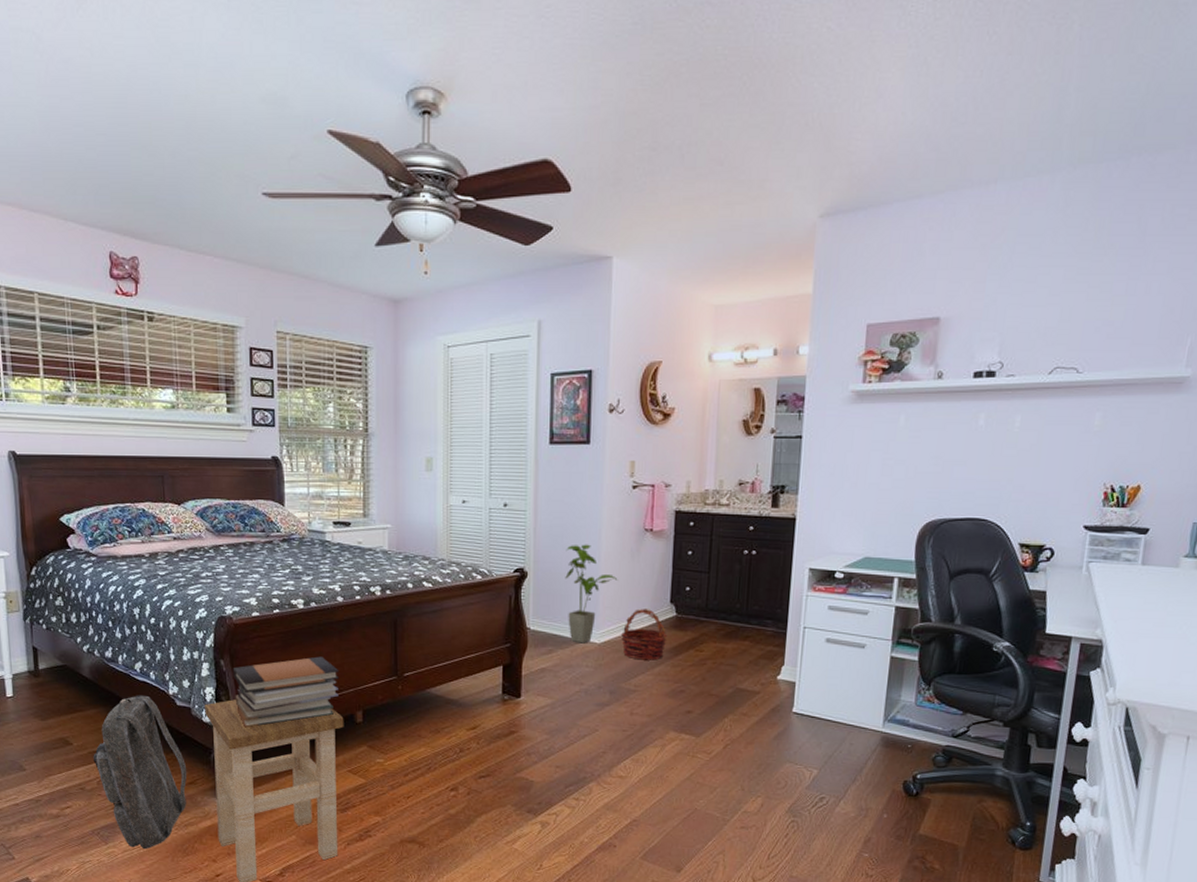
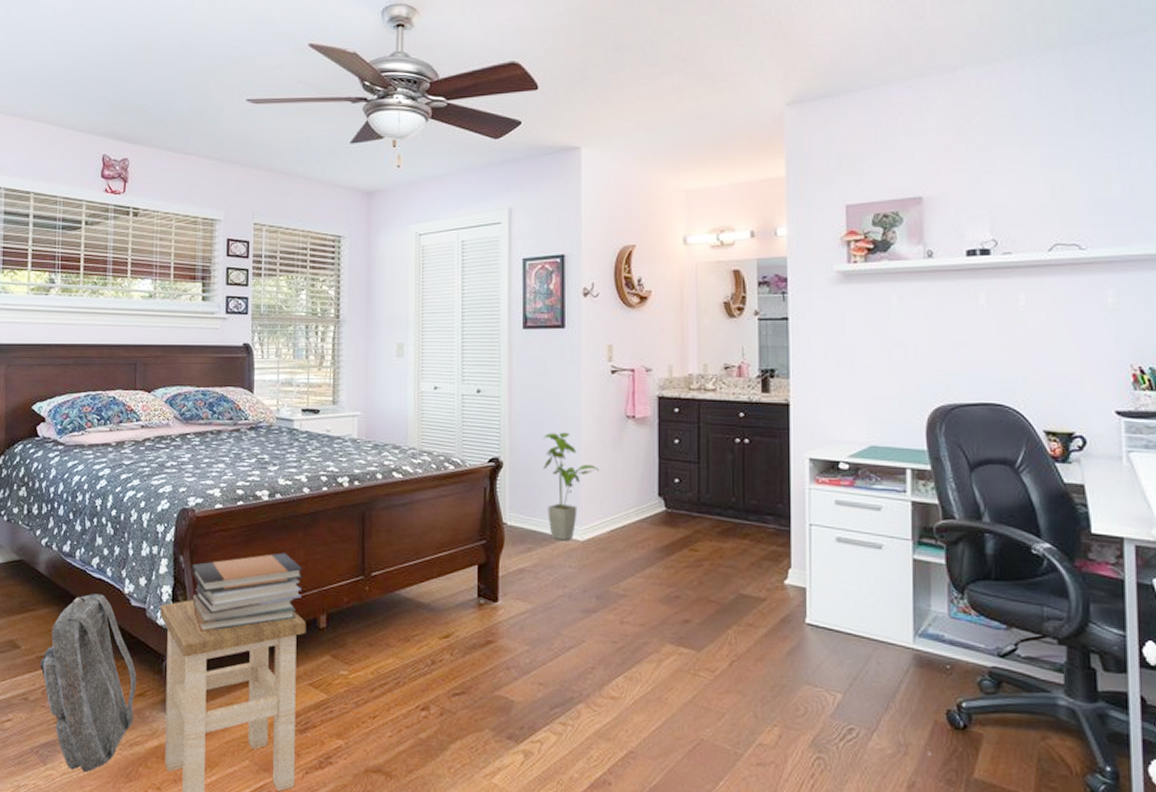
basket: present [621,609,668,660] -> none [606,502,657,561]

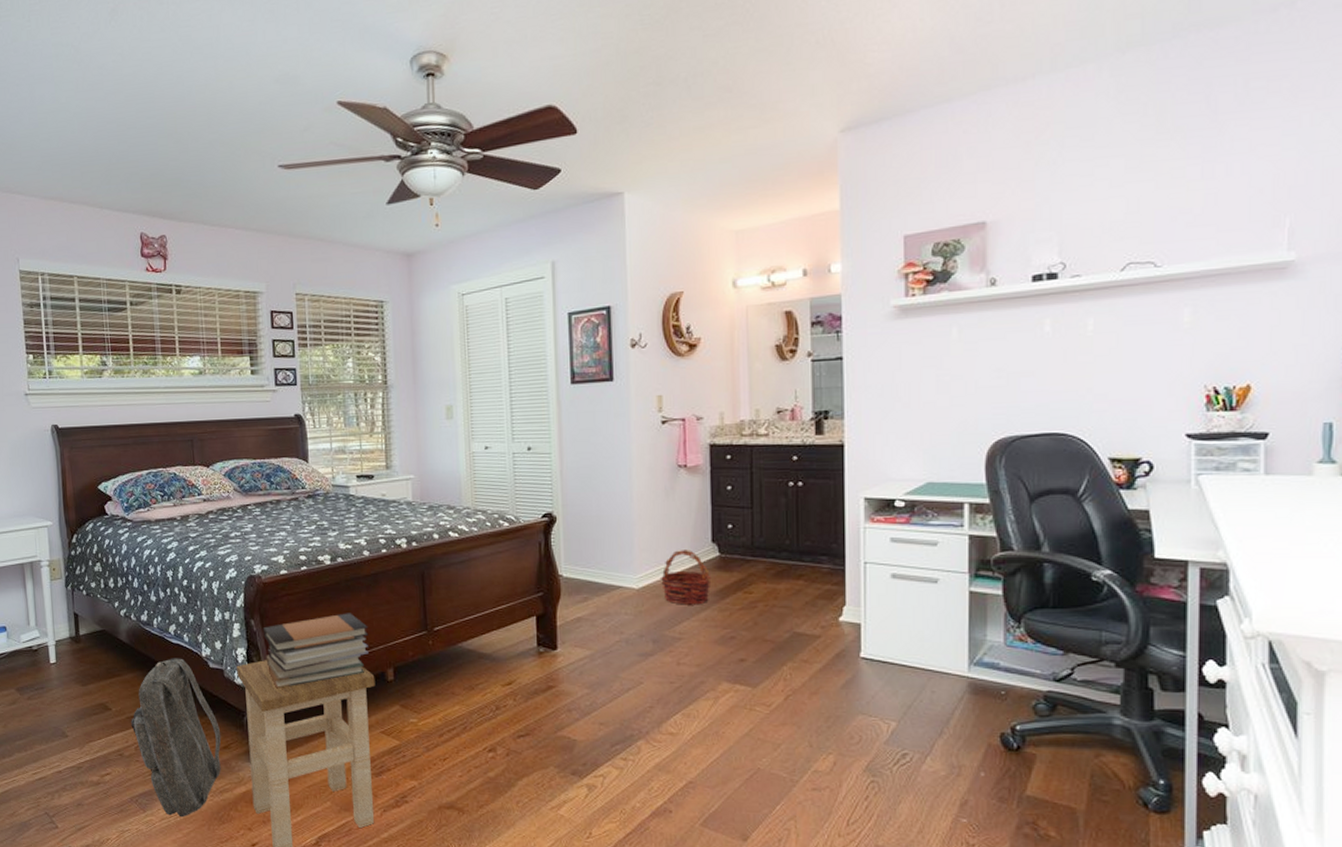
house plant: present [543,432,600,541] -> none [595,484,653,590]
basket: none [606,502,657,561] -> present [661,550,712,605]

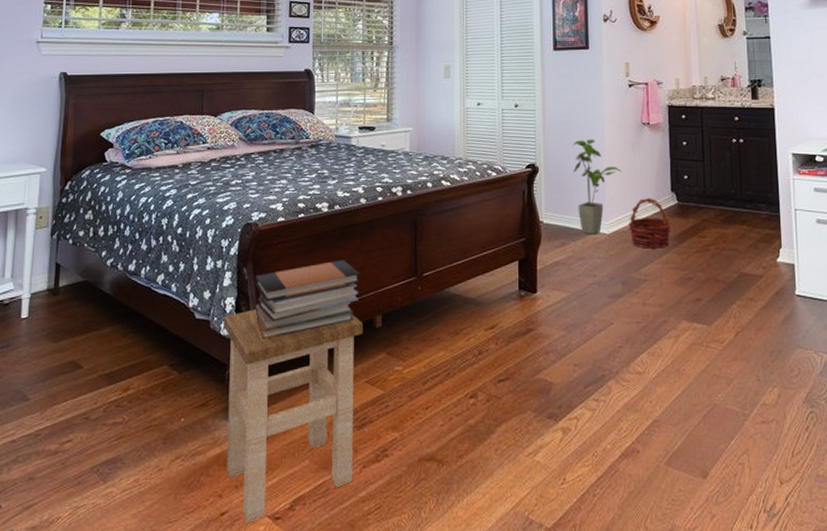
backpack: present [131,658,222,818] -> none [102,309,200,487]
house plant: none [595,484,653,590] -> present [573,139,622,235]

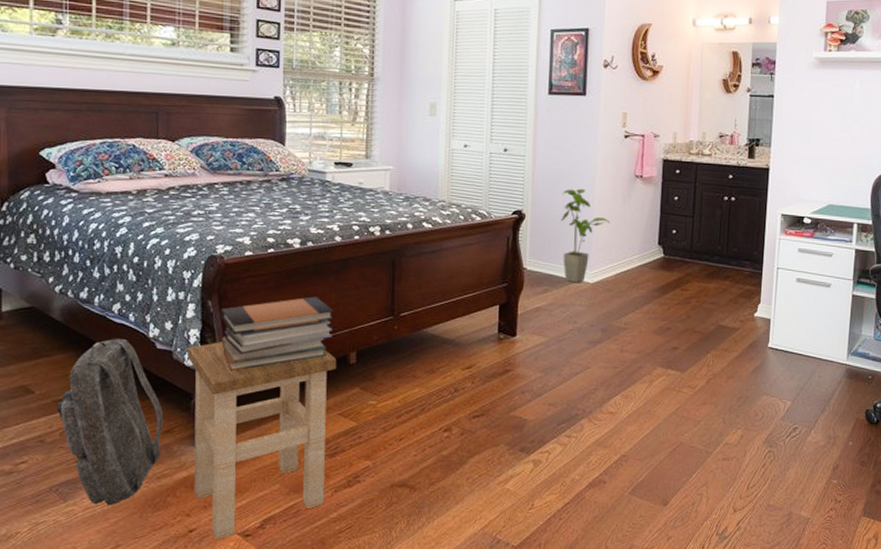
backpack: none [102,309,200,487] -> present [57,338,164,506]
basket: present [629,198,672,249] -> none [613,250,656,299]

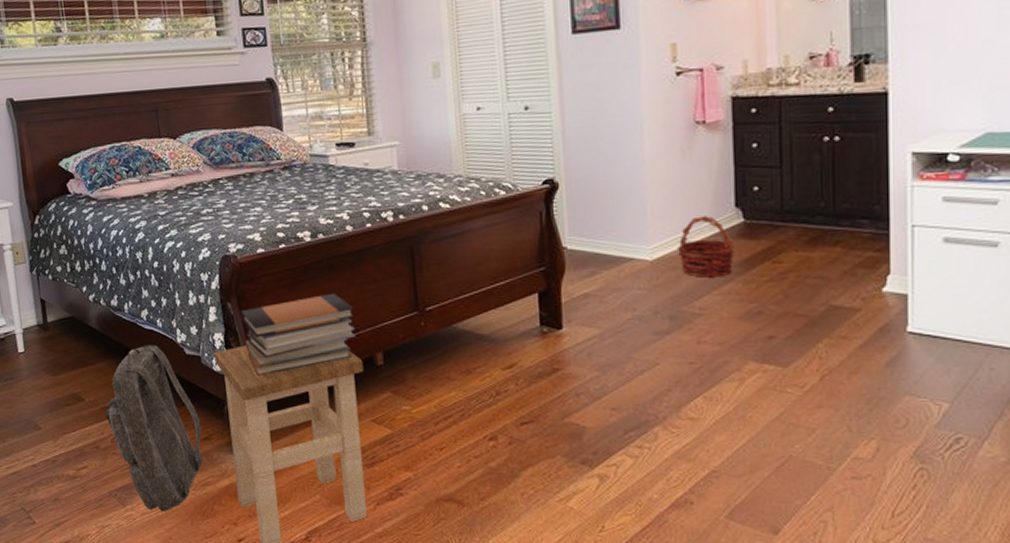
house plant: present [561,188,610,283] -> none [602,145,668,262]
basket: none [613,250,656,299] -> present [678,216,736,278]

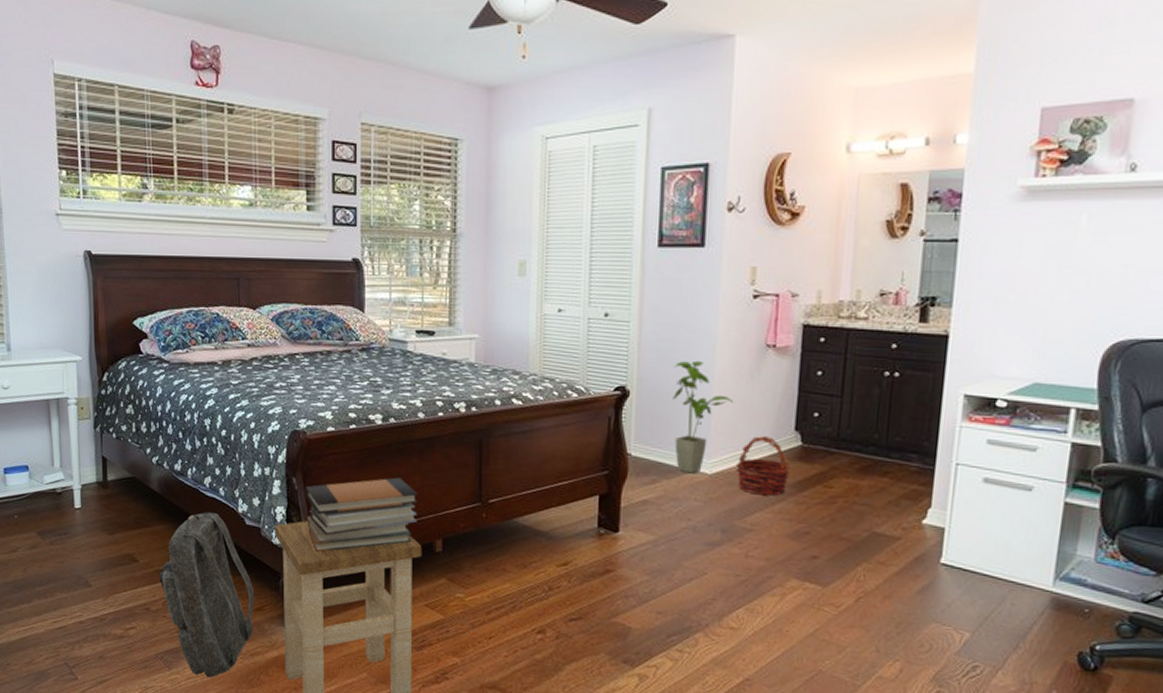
house plant: none [602,145,668,262] -> present [672,360,734,474]

